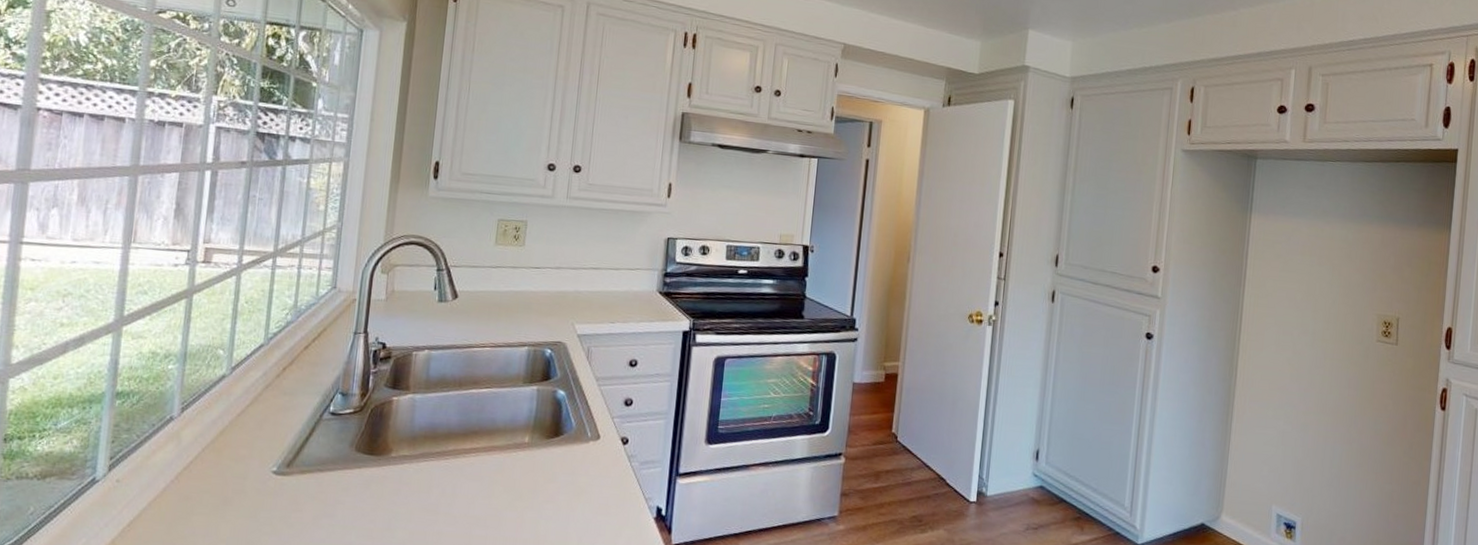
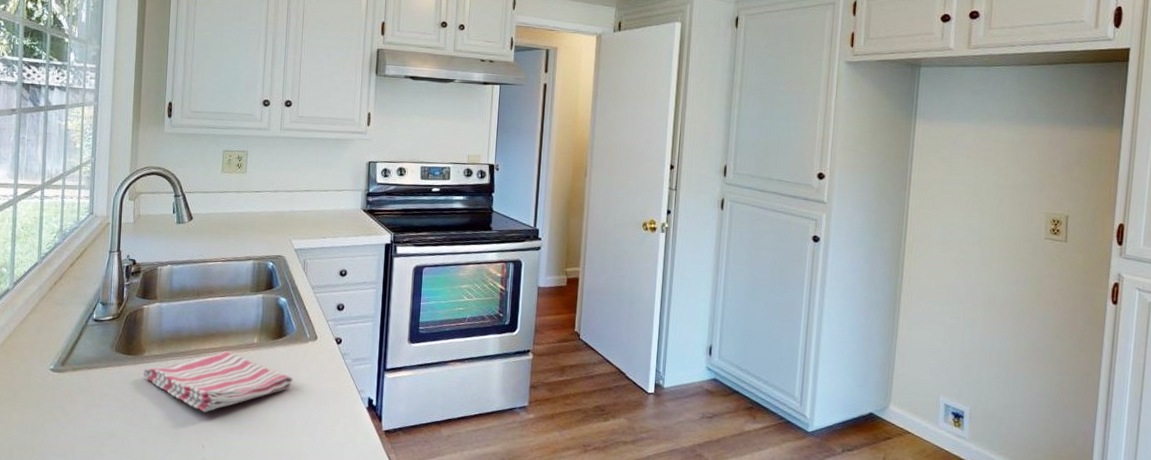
dish towel: none [388,452,570,524] -> present [143,351,293,413]

